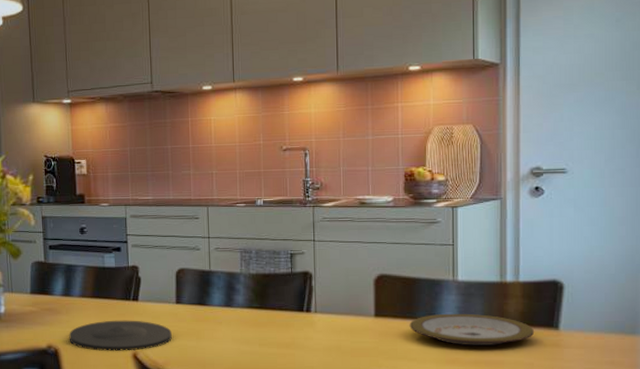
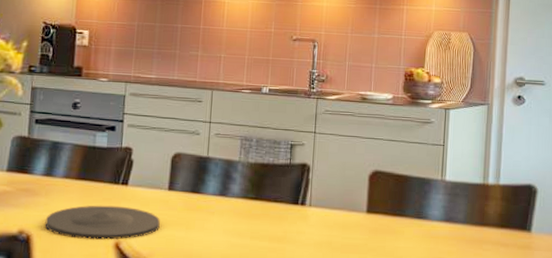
plate: present [409,313,535,346] -> none [398,212,510,246]

